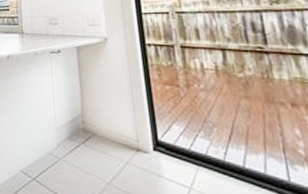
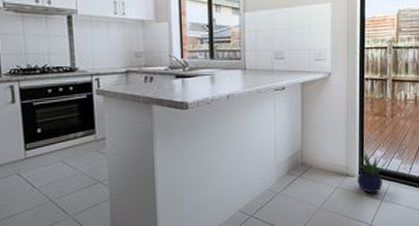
potted plant: none [151,123,190,178] -> present [357,150,387,194]

